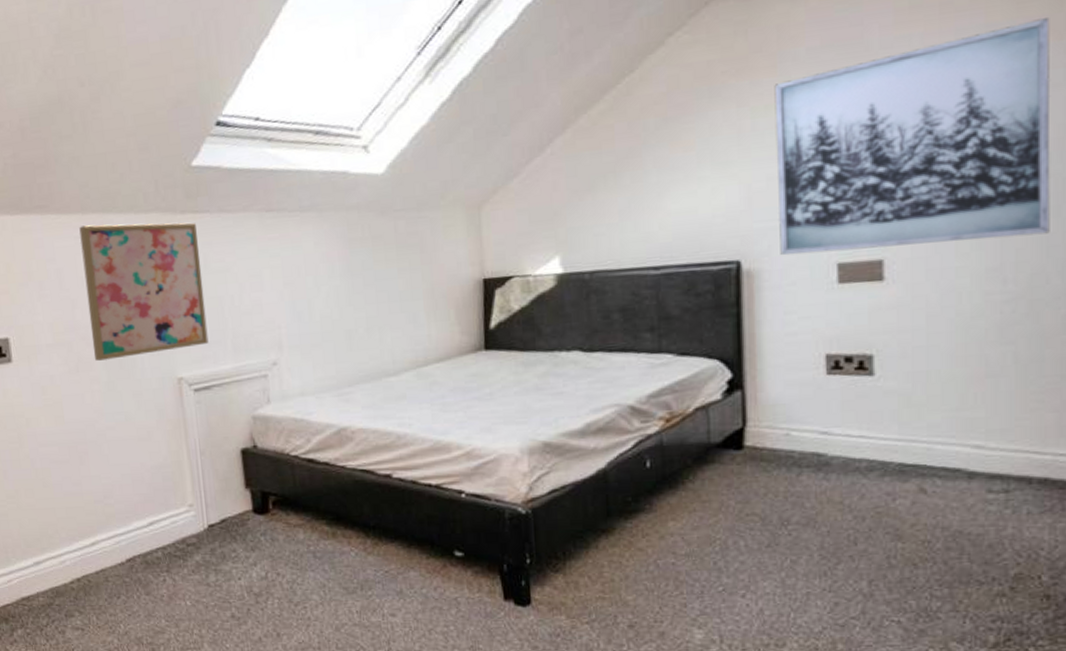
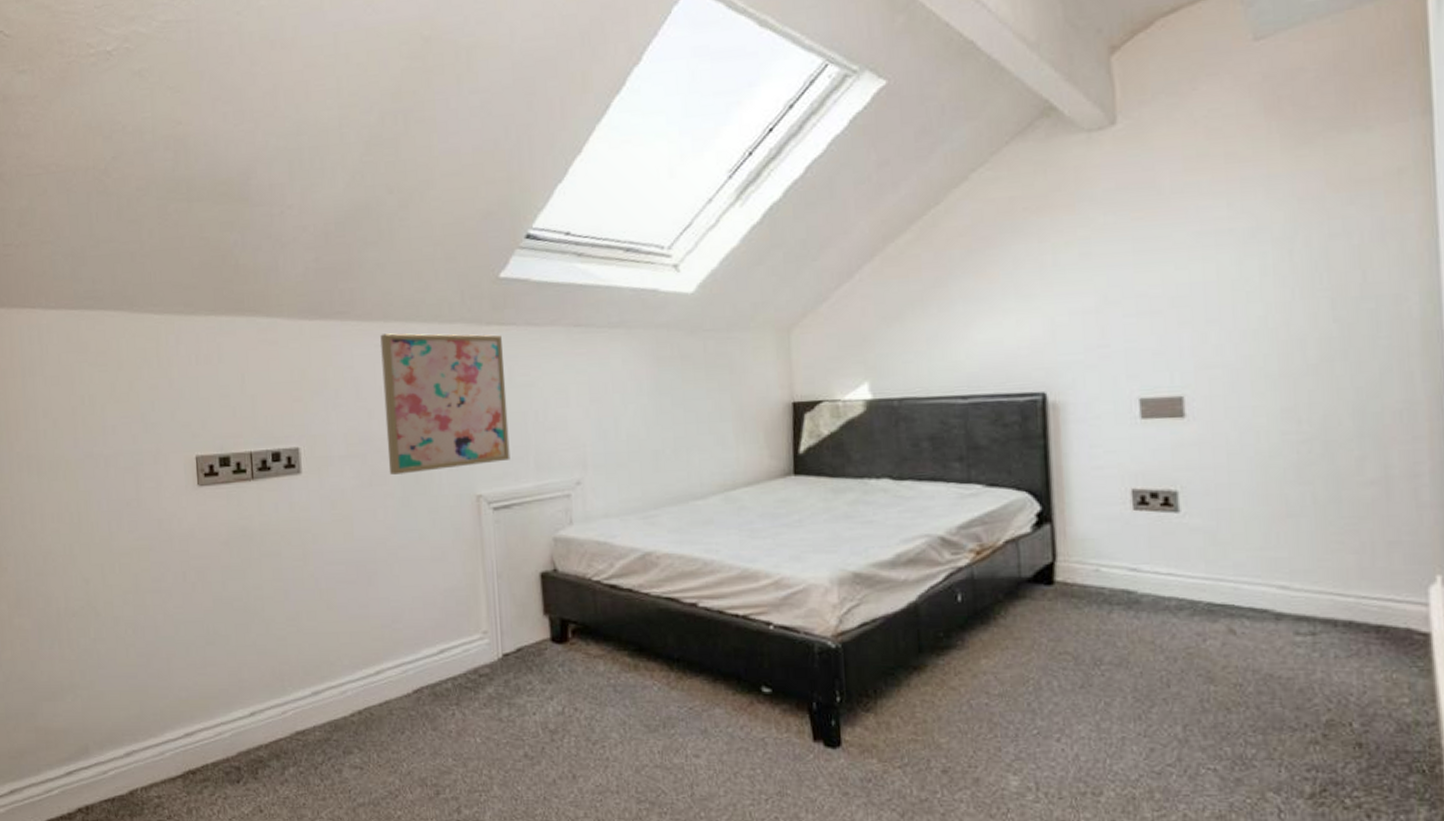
wall art: present [774,18,1051,256] -> none [1073,172,1339,389]

